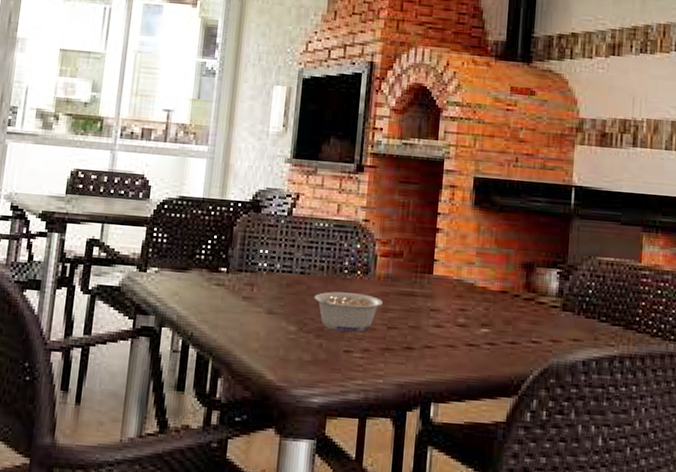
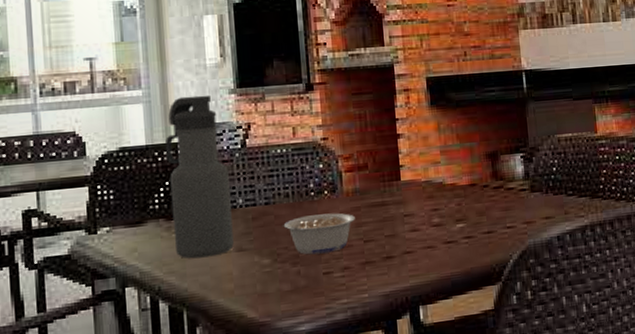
water bottle: none [212,158,272,314] -> present [166,95,234,259]

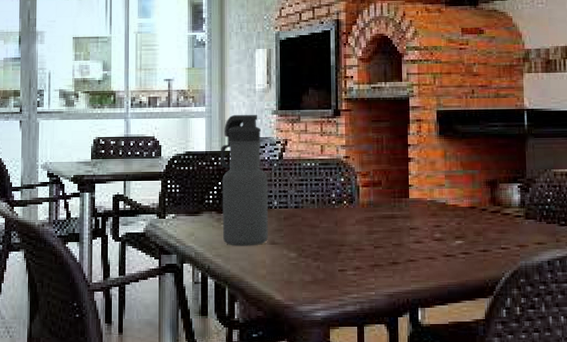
legume: present [282,213,355,255] -> none [307,220,368,253]

